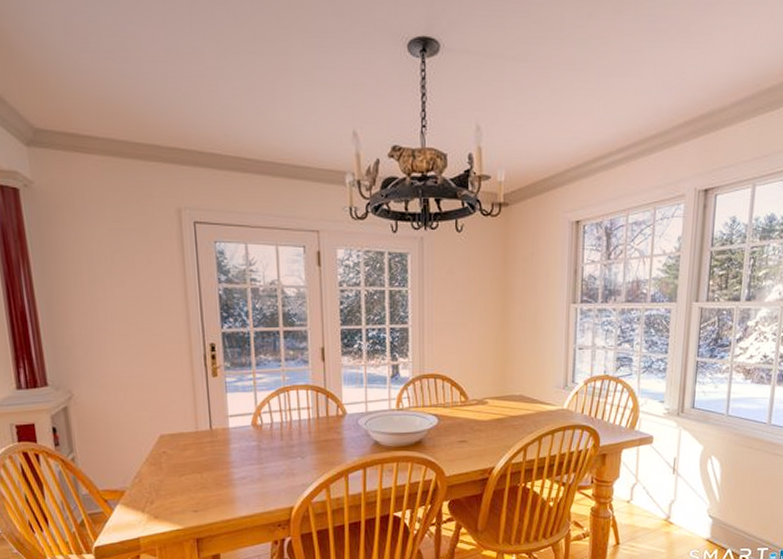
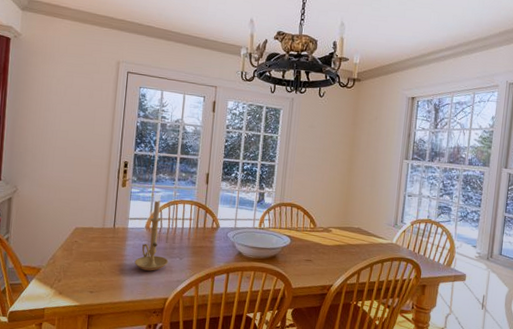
candle holder: none [244,381,288,477] -> present [134,194,169,271]

